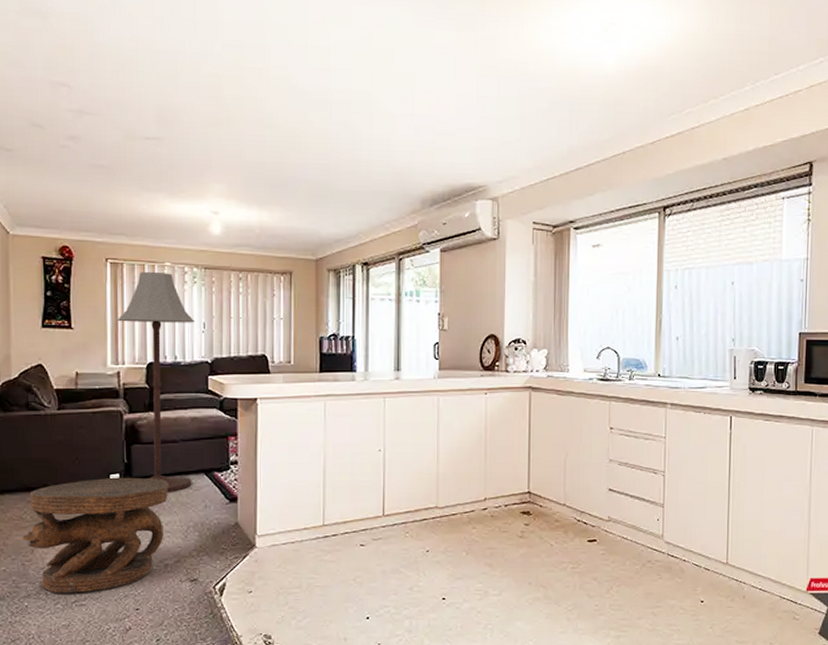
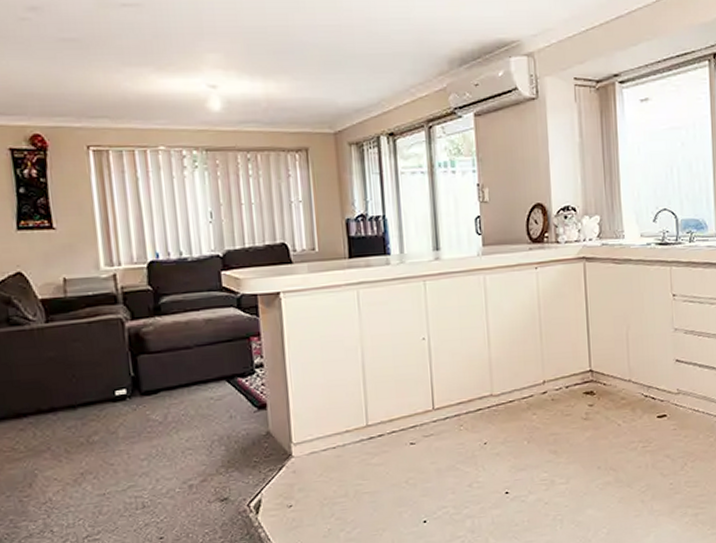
side table: present [22,477,169,594] -> none [16,390,186,530]
floor lamp: present [117,271,194,492] -> none [107,157,213,405]

